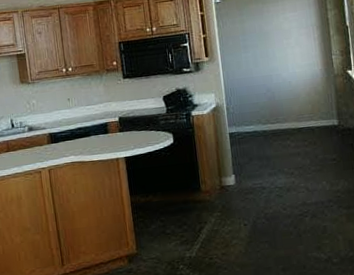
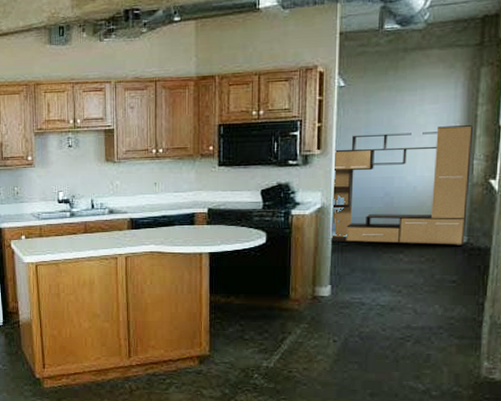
media console: none [219,27,337,136] -> present [330,125,474,246]

